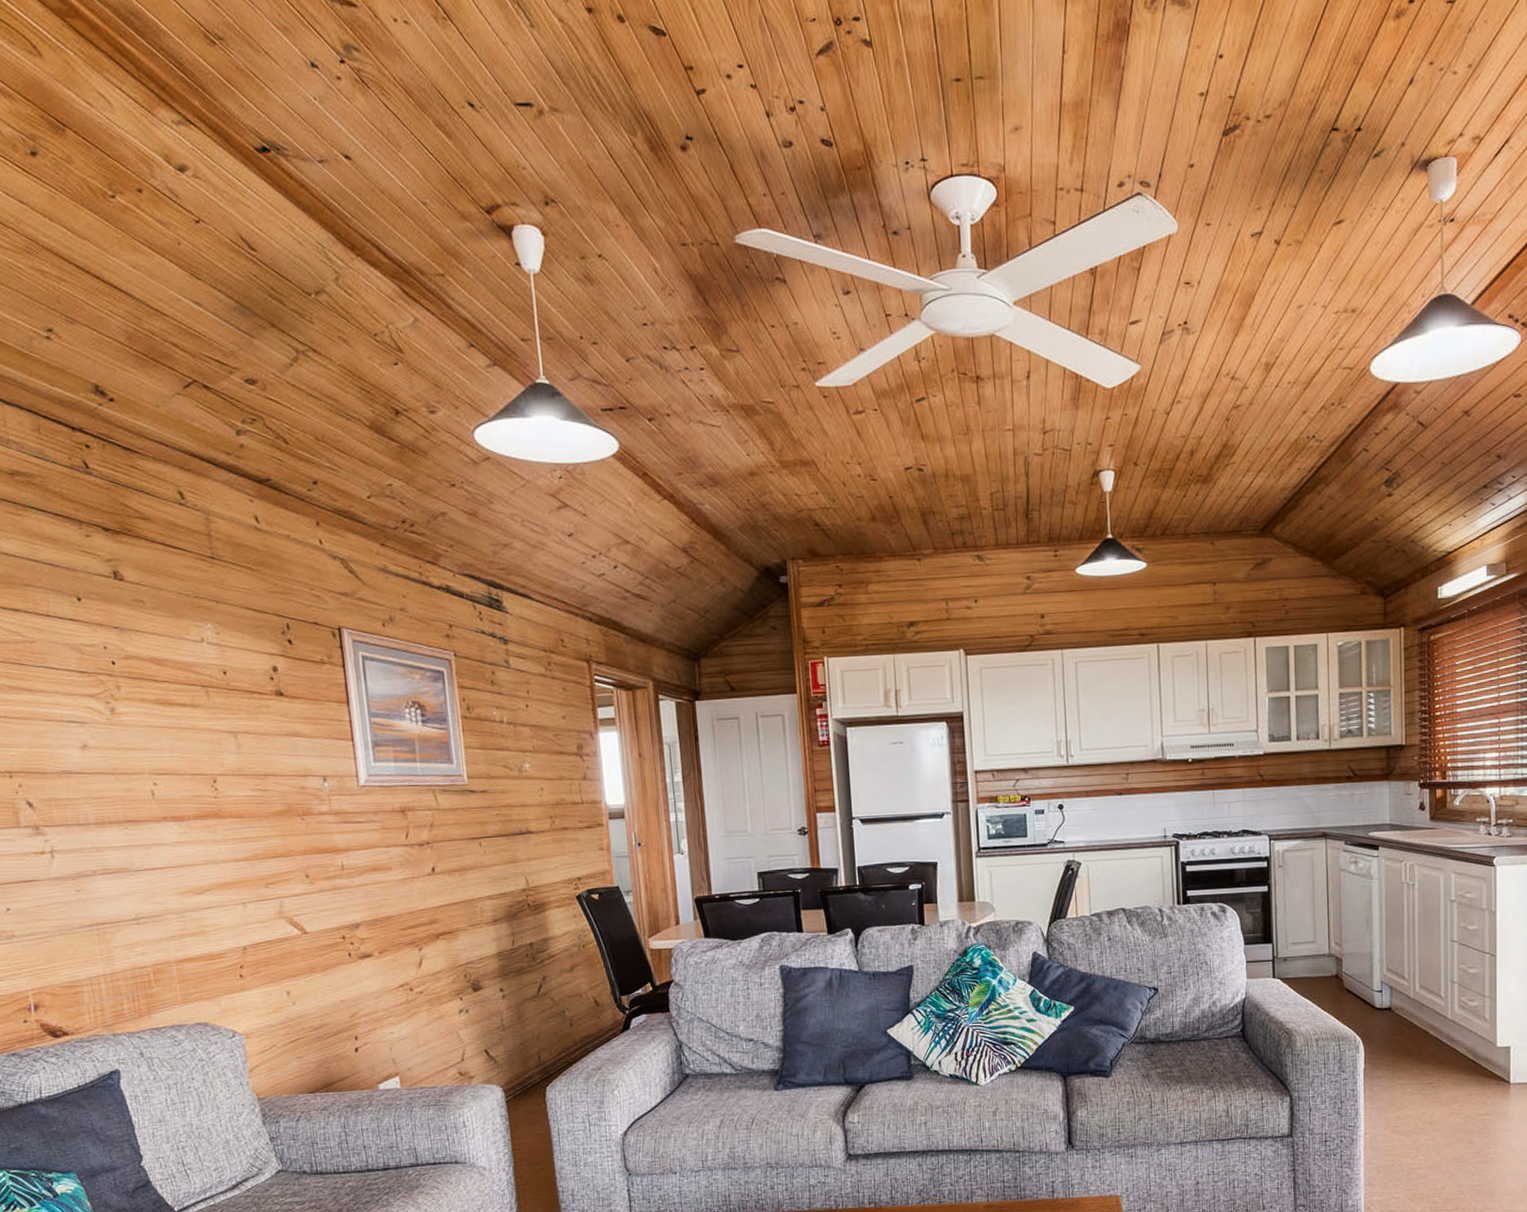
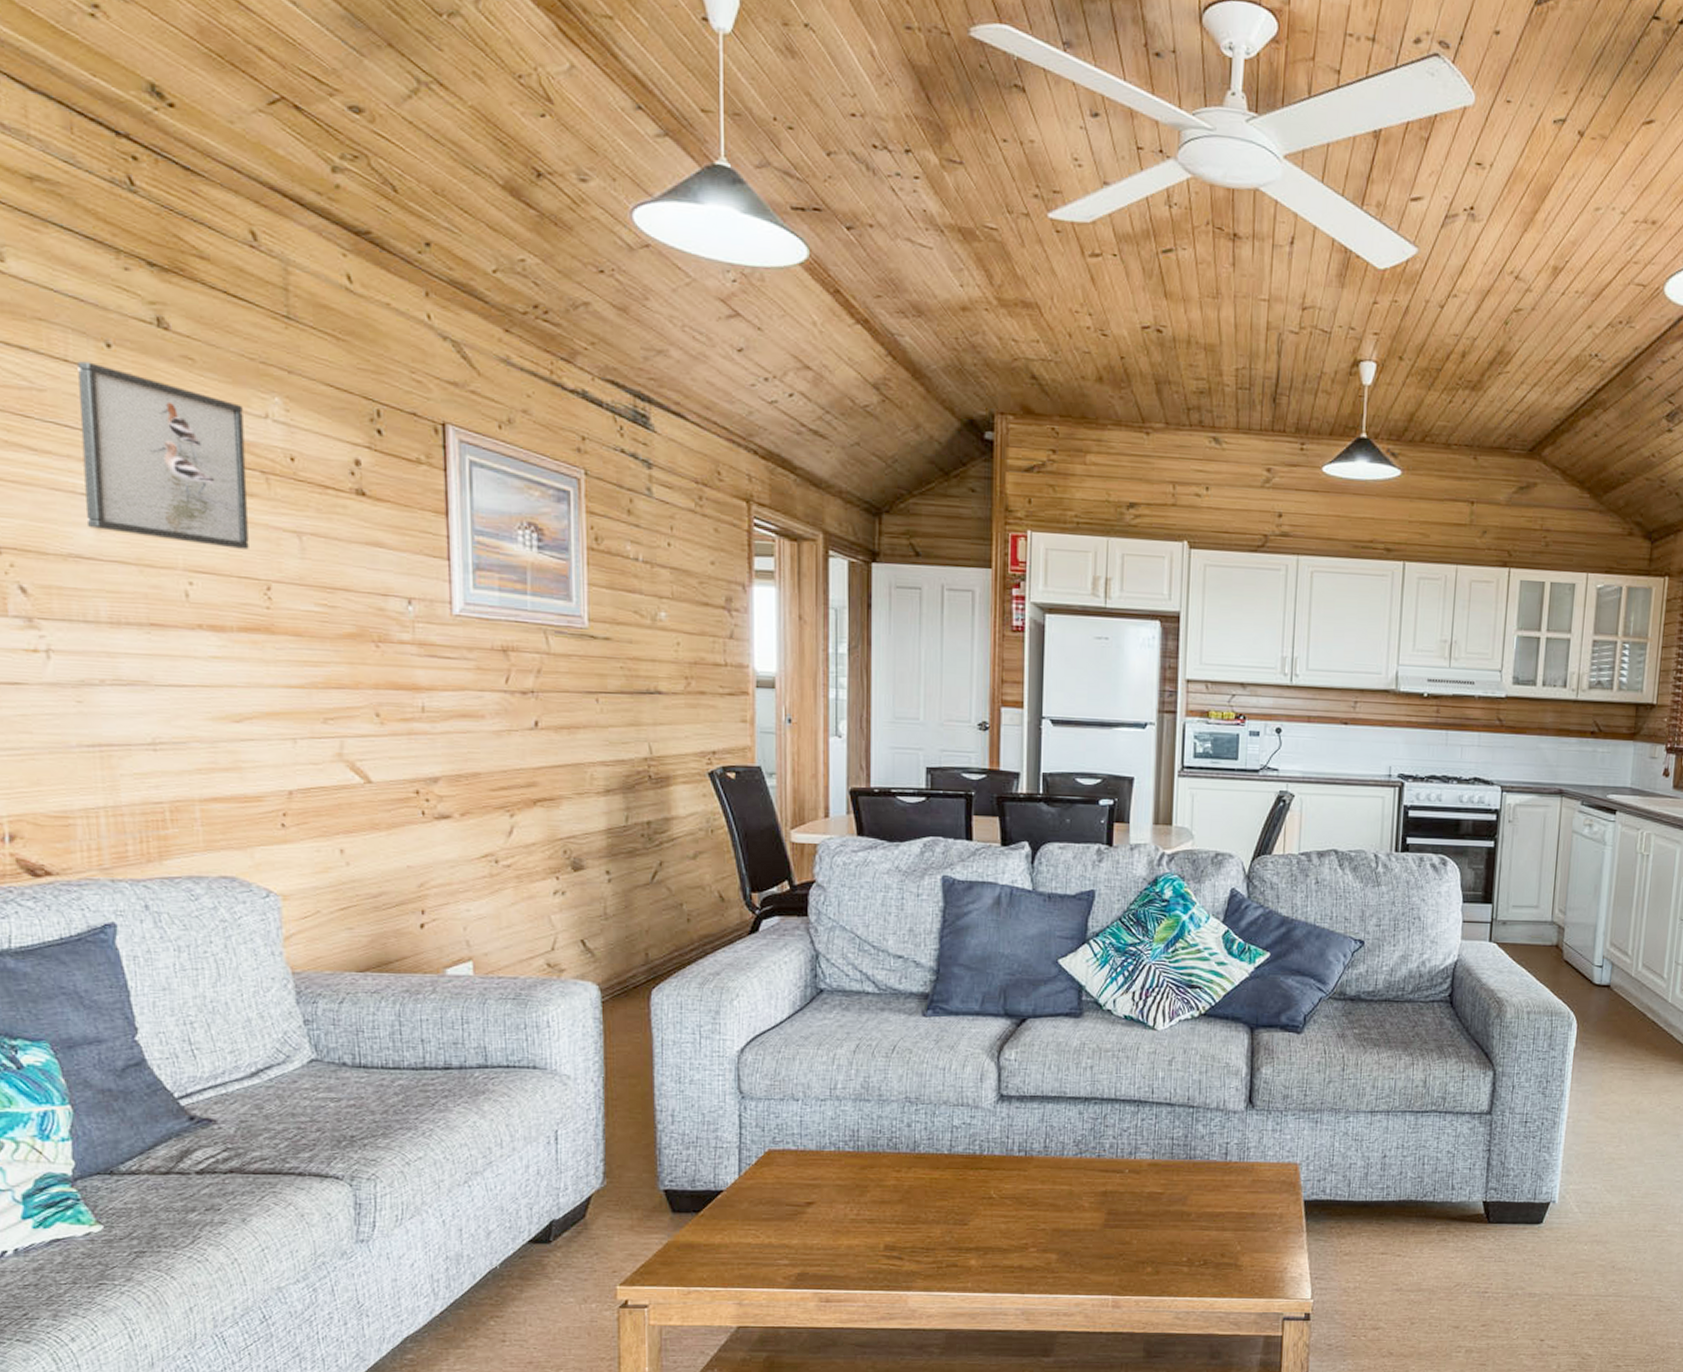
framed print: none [57,614,197,752] -> present [77,361,249,550]

